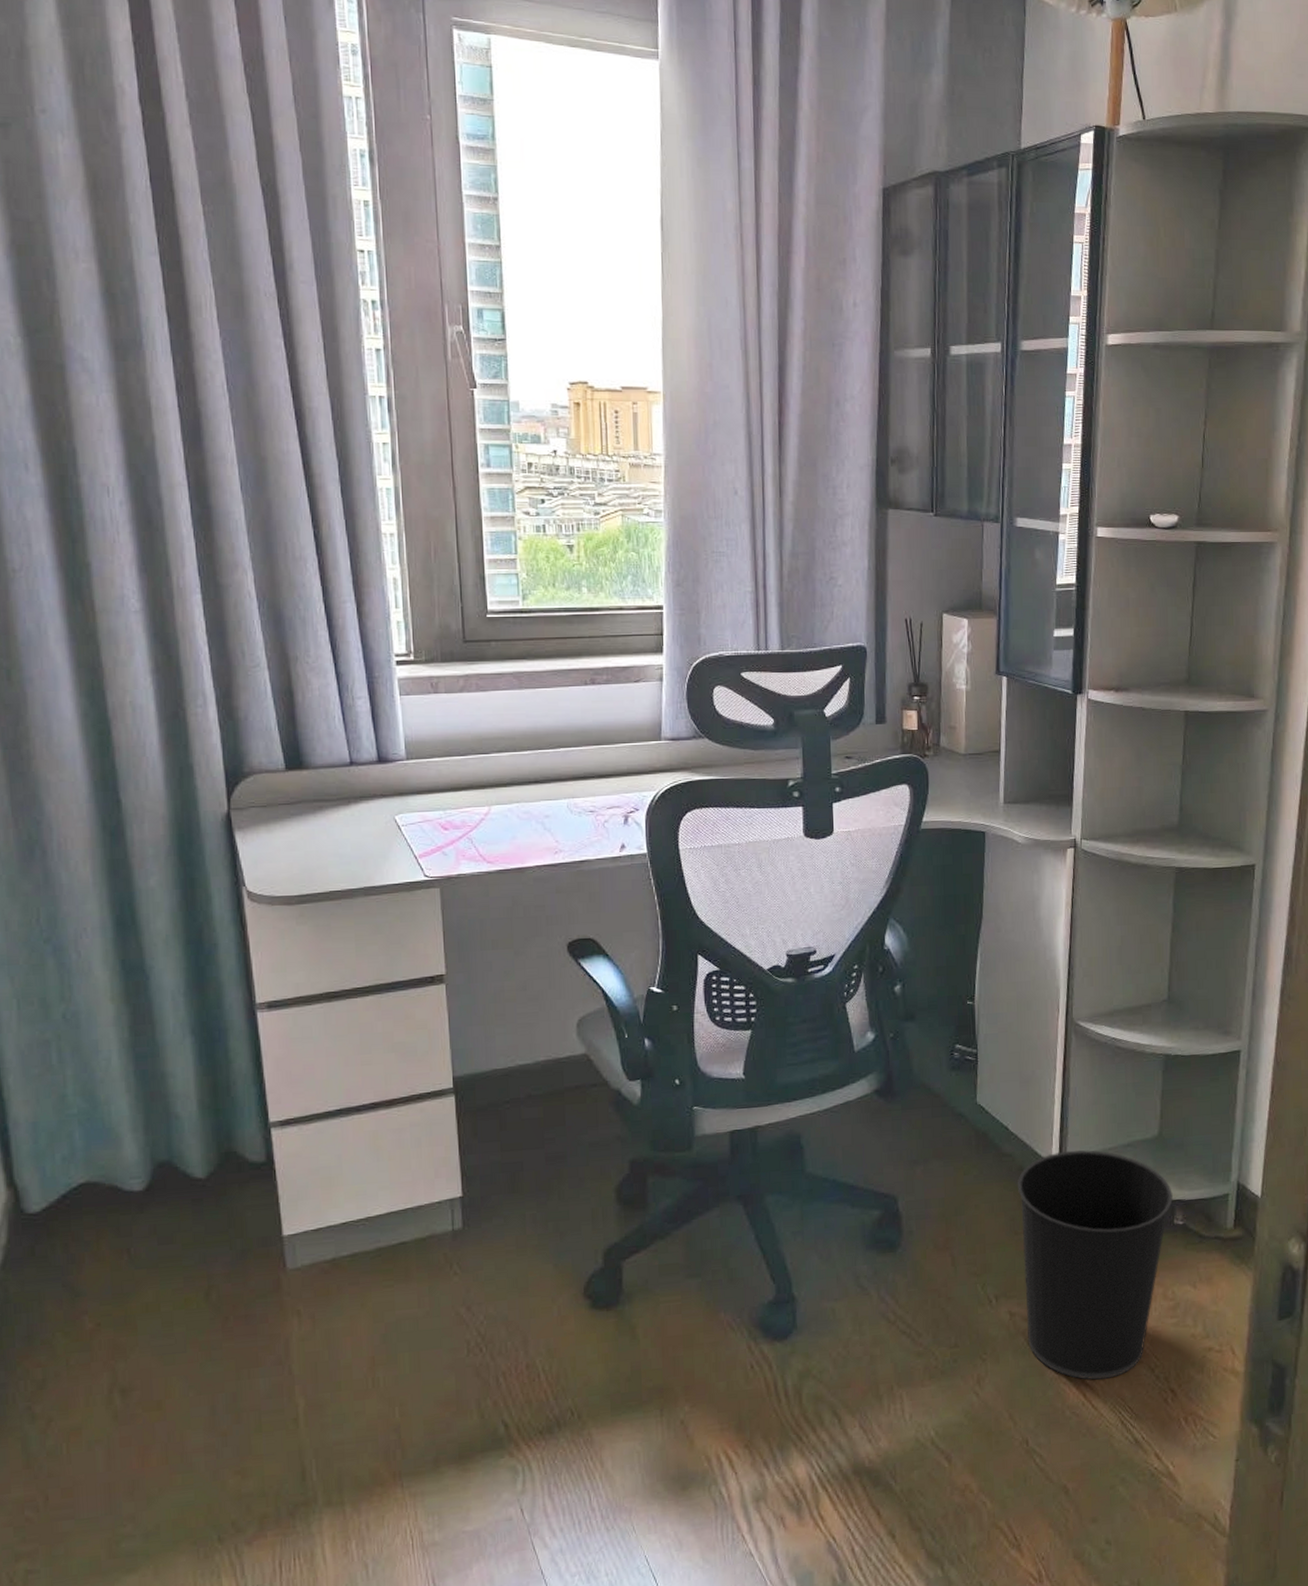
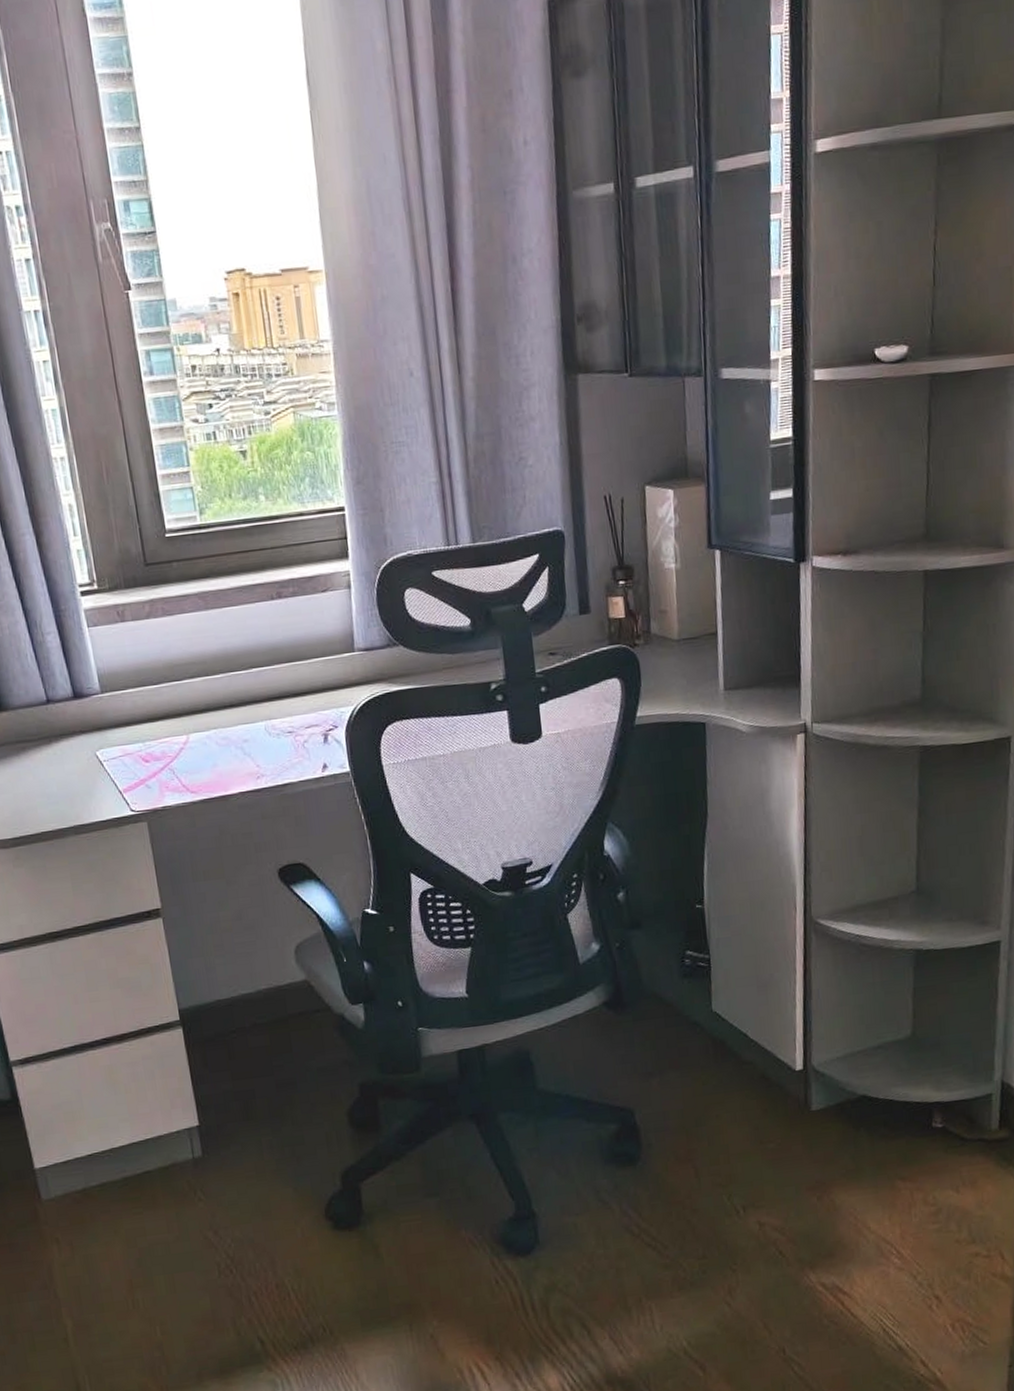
wastebasket: present [1018,1150,1173,1380] -> none [760,1054,930,1288]

